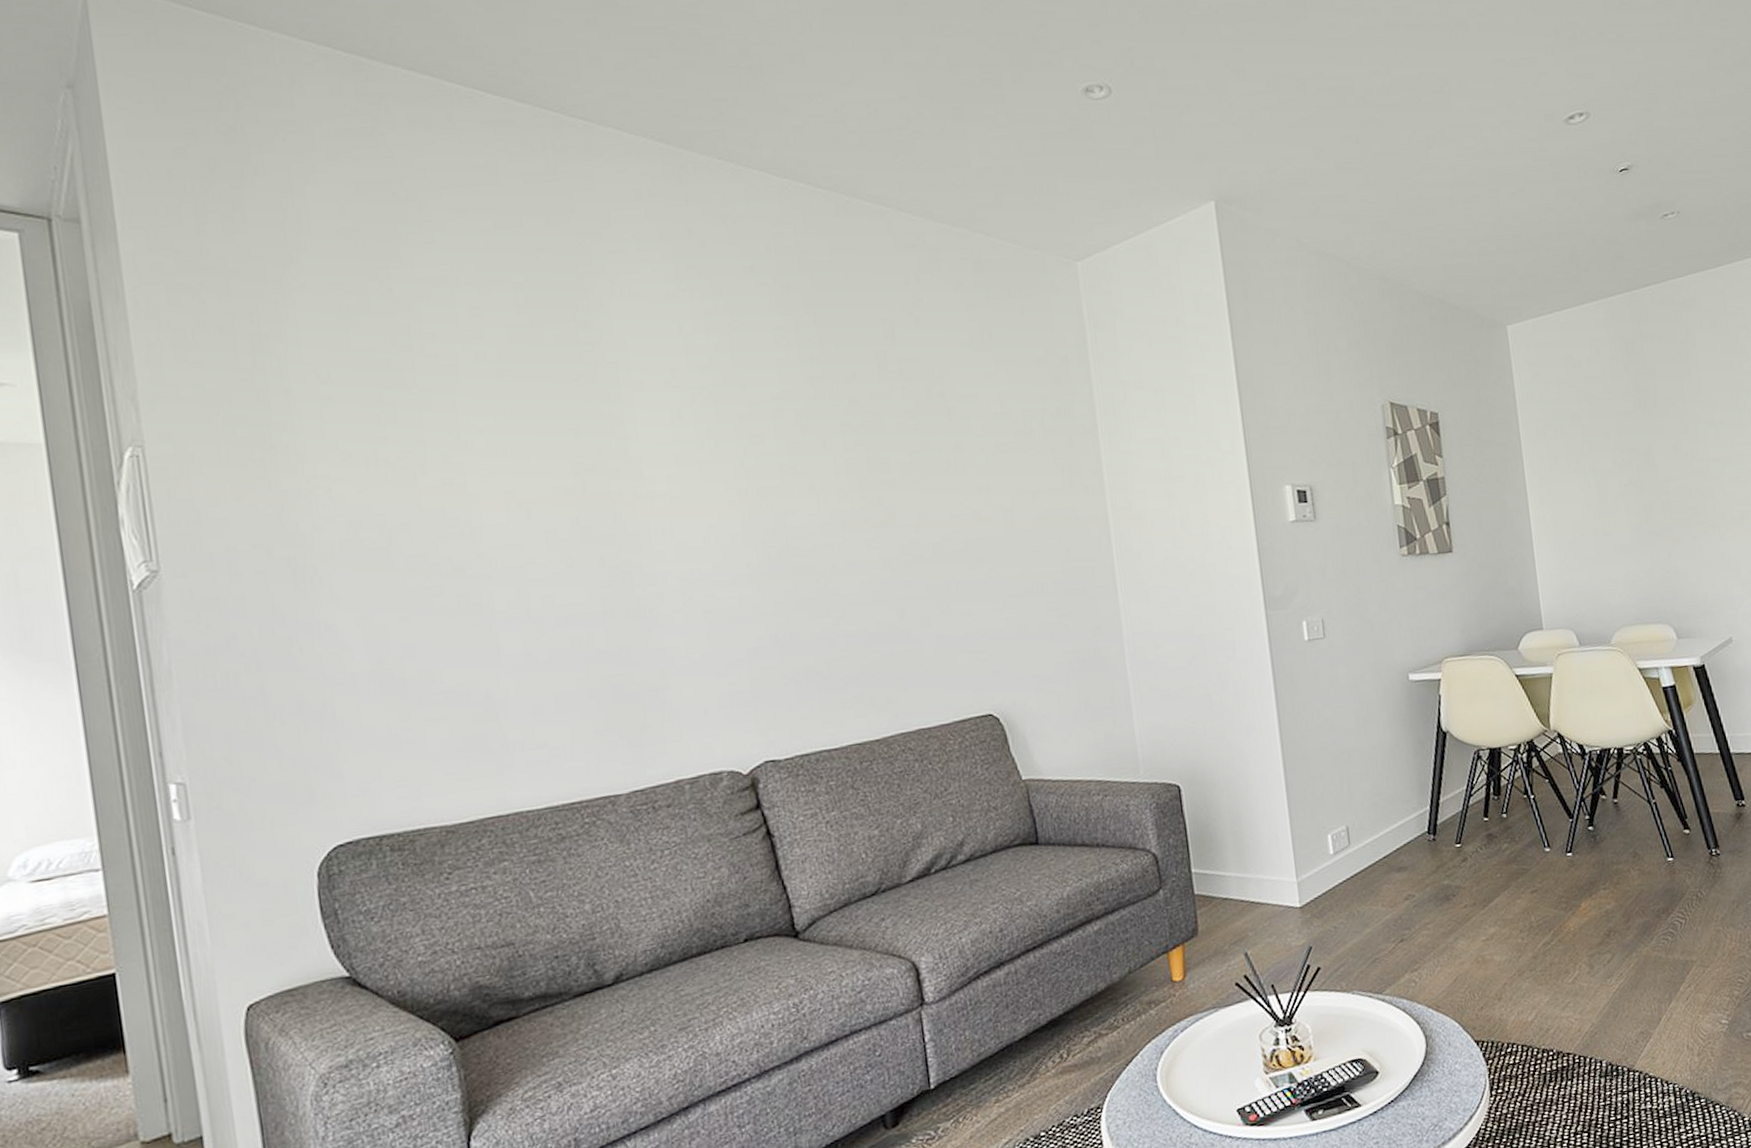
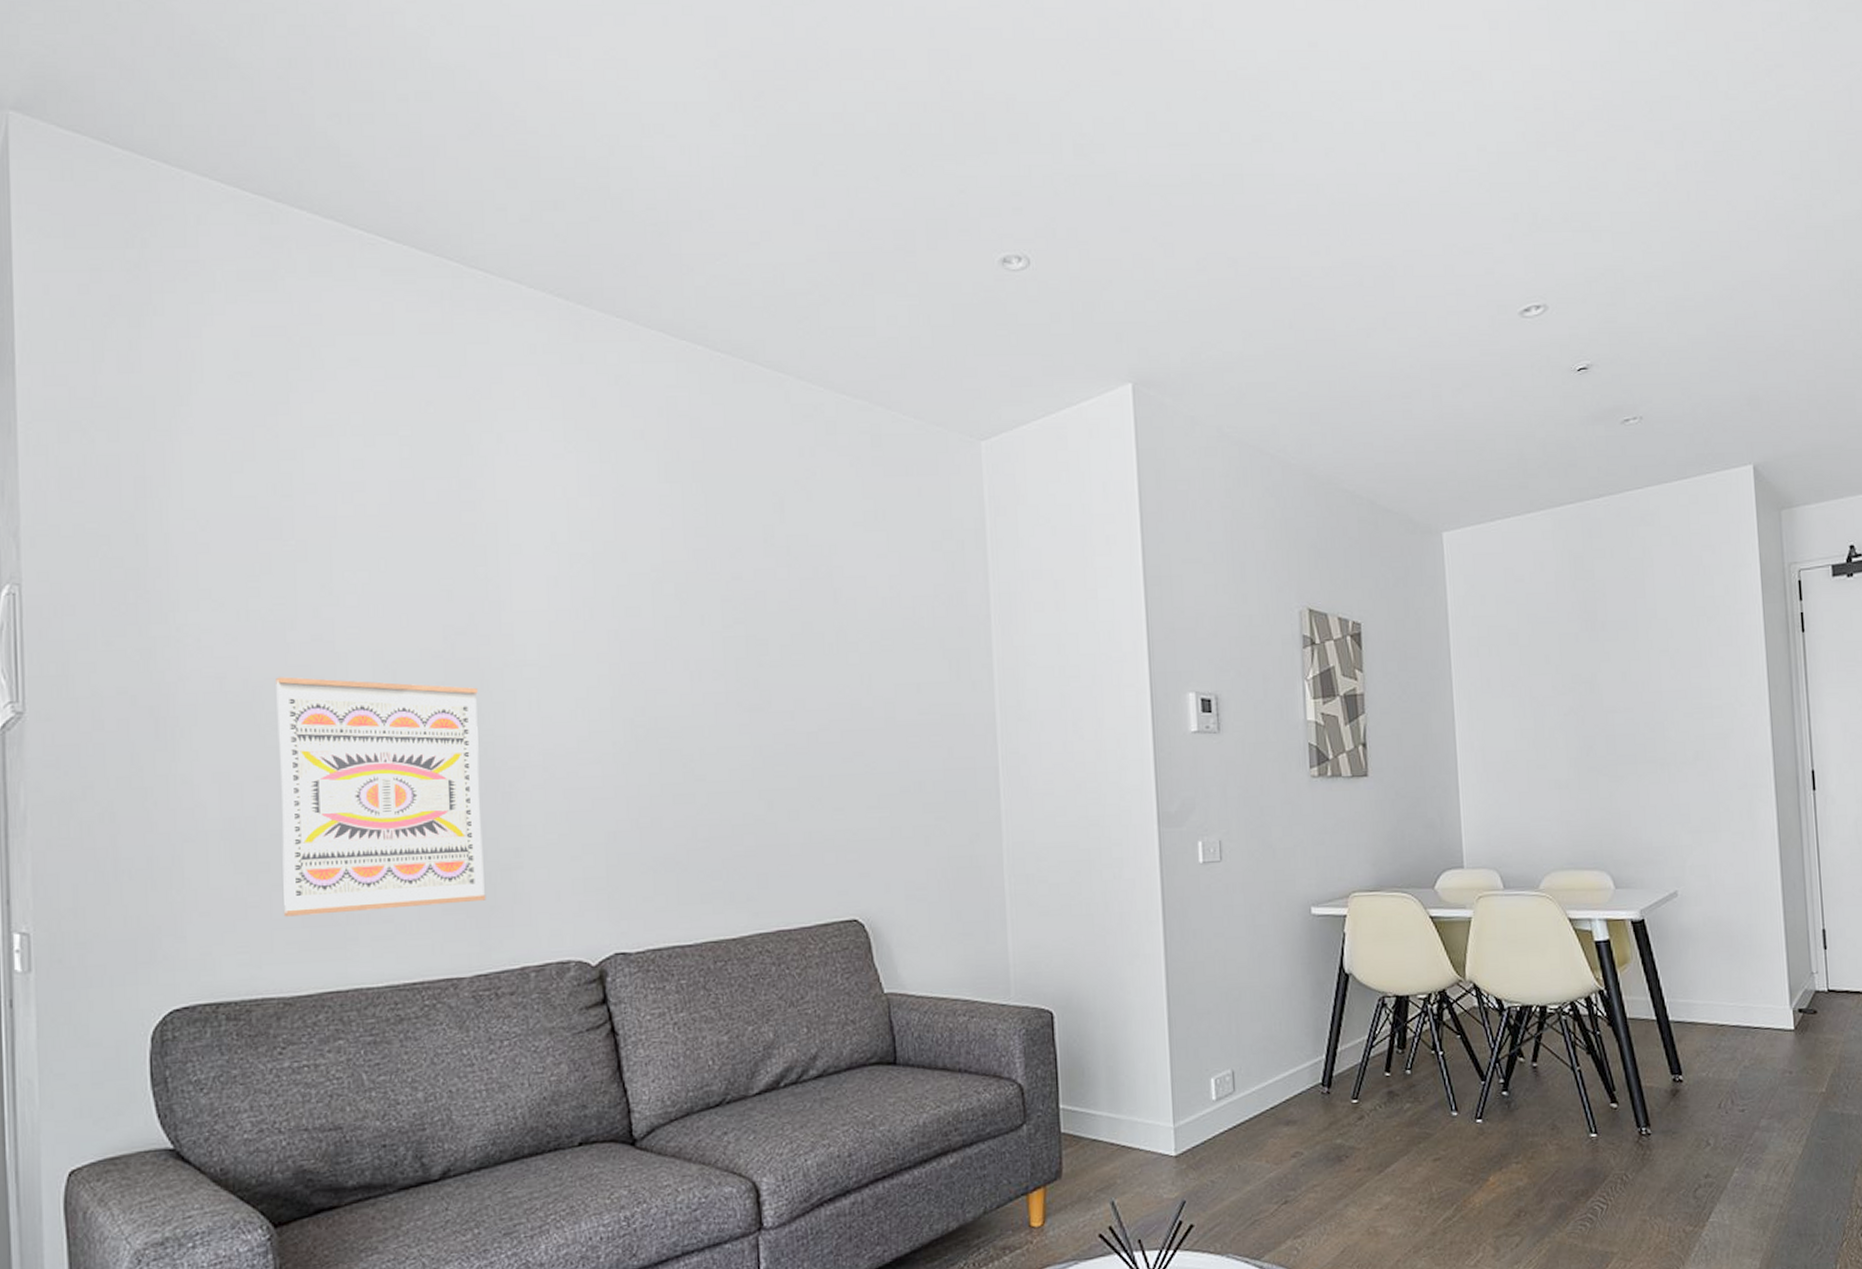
wall art: none [411,520,637,749] -> present [276,677,486,917]

